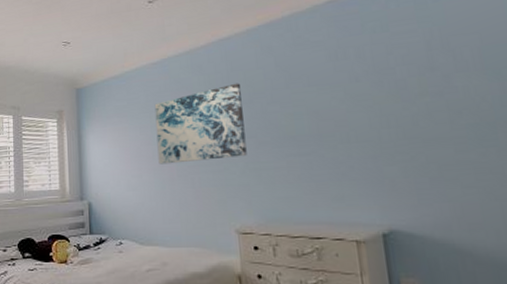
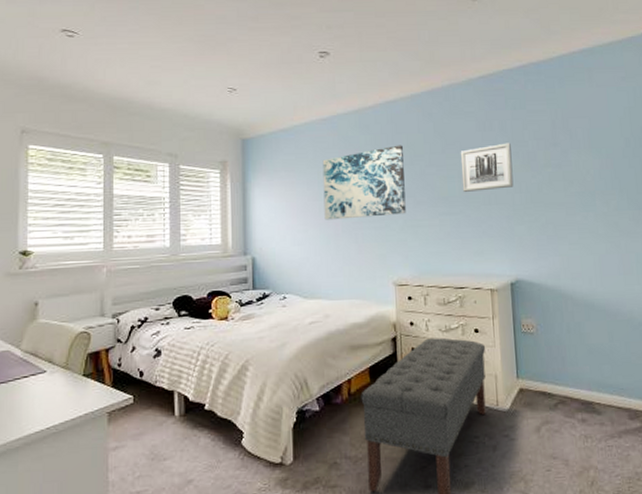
wall art: none [308,71,379,131] -> present [460,143,514,193]

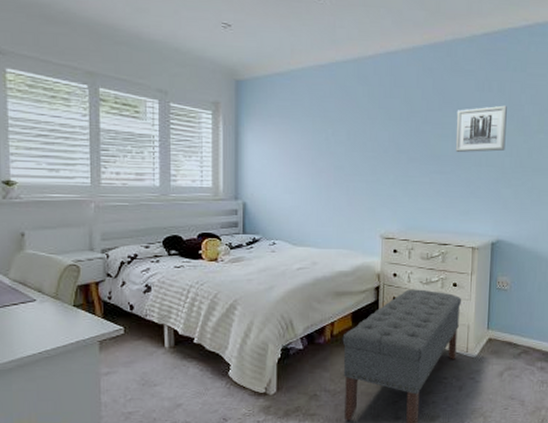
wall art: present [322,145,406,220] -> none [317,99,400,171]

